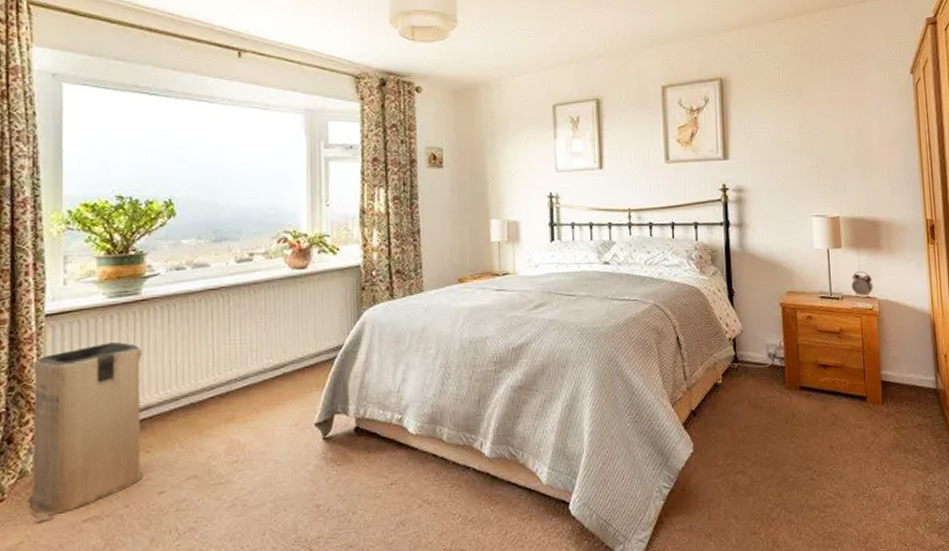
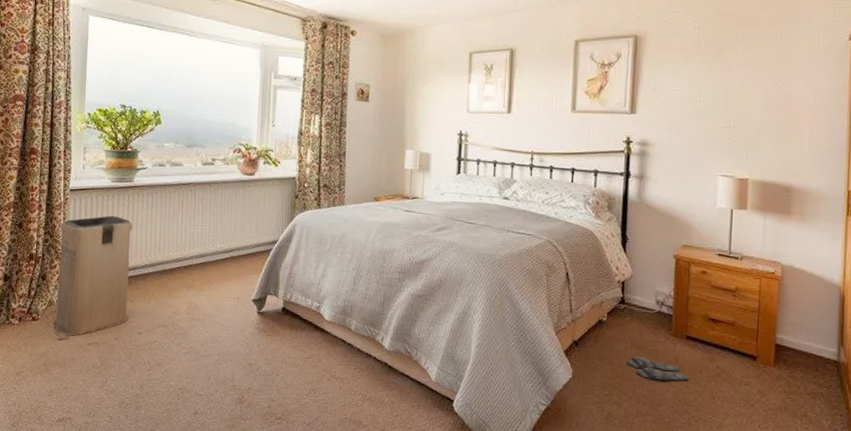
slippers: none [746,417,806,440] -> present [627,357,688,382]
alarm clock: present [851,270,874,297] -> none [753,234,778,260]

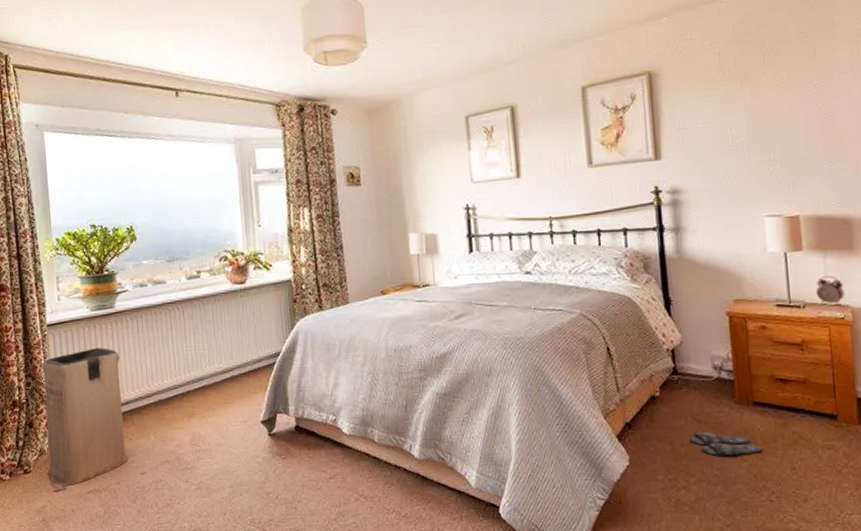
alarm clock: none [753,234,778,260] -> present [816,275,845,304]

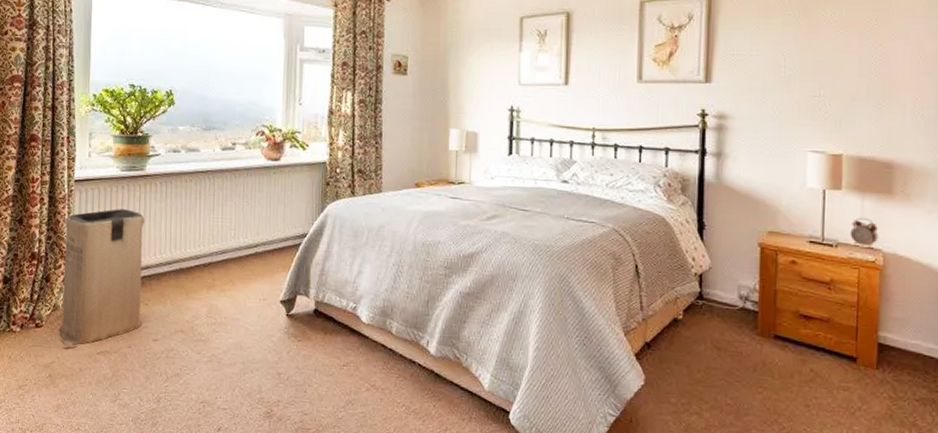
slippers: present [689,432,762,457] -> none [707,360,778,388]

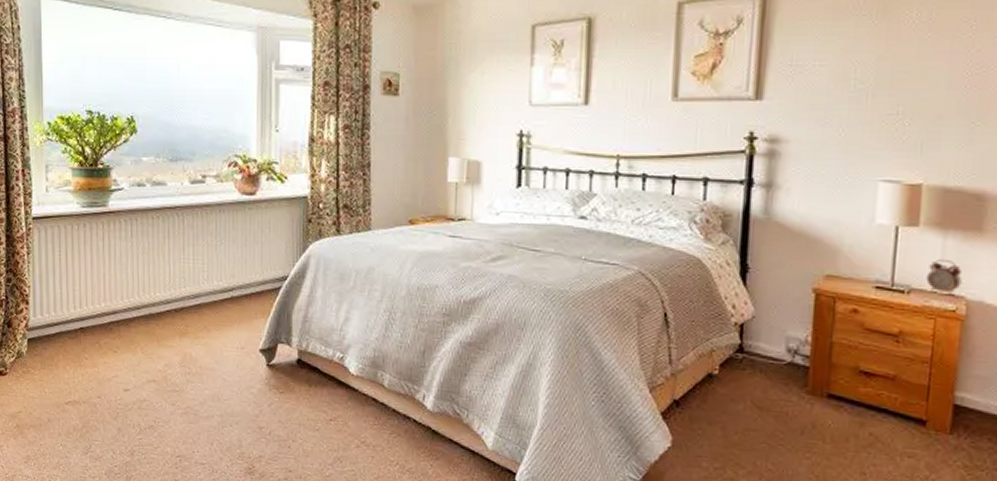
laundry basket: present [59,209,145,349] -> none [24,249,110,398]

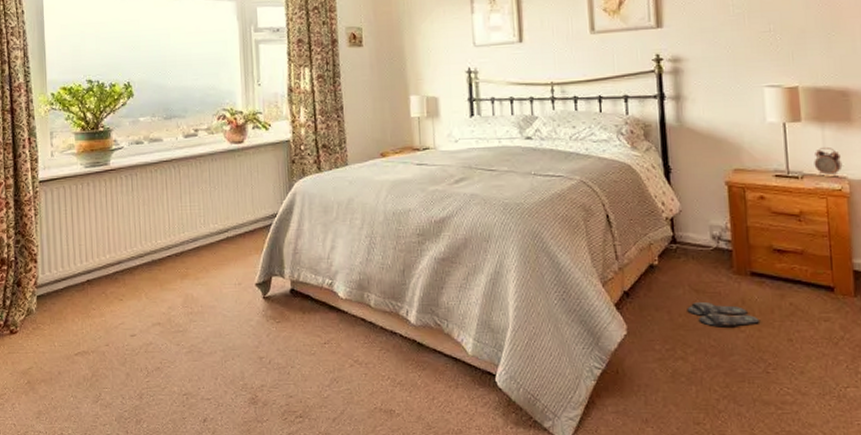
slippers: none [745,420,829,452] -> present [687,302,759,327]

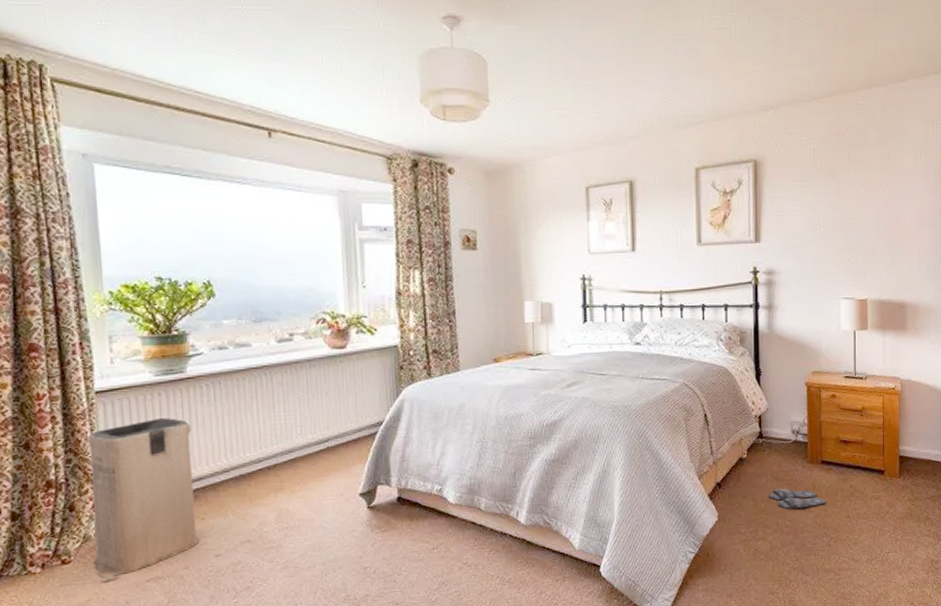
laundry basket: none [33,206,117,352] -> present [88,418,198,582]
alarm clock: present [814,146,843,176] -> none [875,351,897,377]

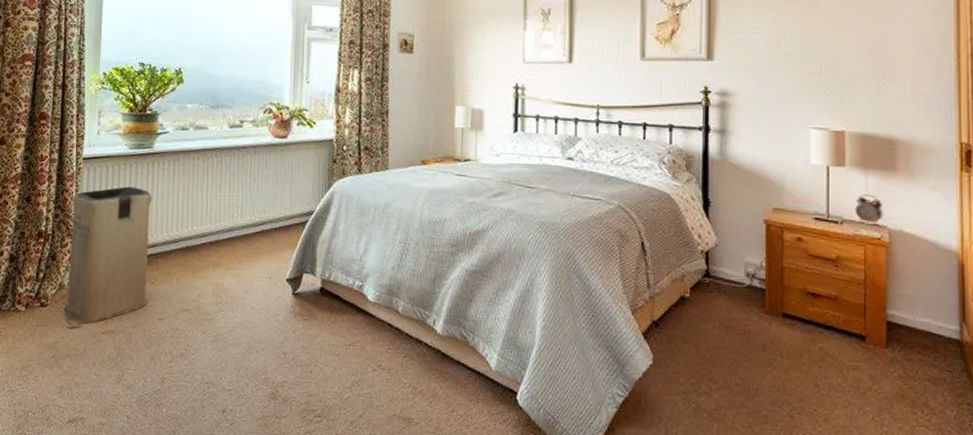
slippers: present [768,489,825,510] -> none [715,339,787,367]
alarm clock: none [875,351,897,377] -> present [855,193,884,224]

